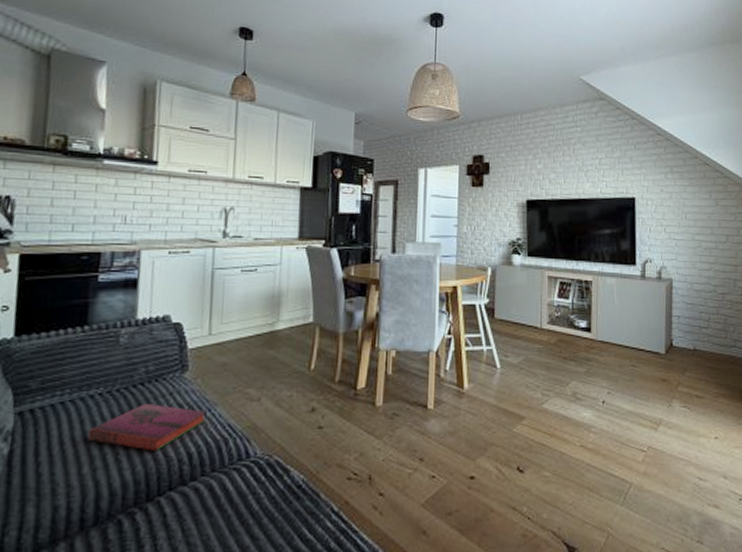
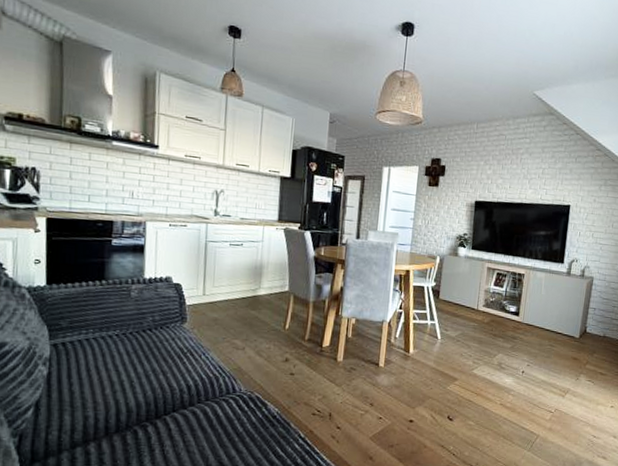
hardback book: present [88,404,205,451] -> none [109,345,200,382]

